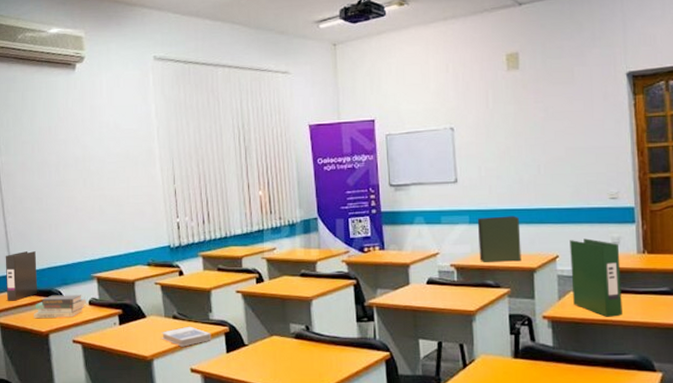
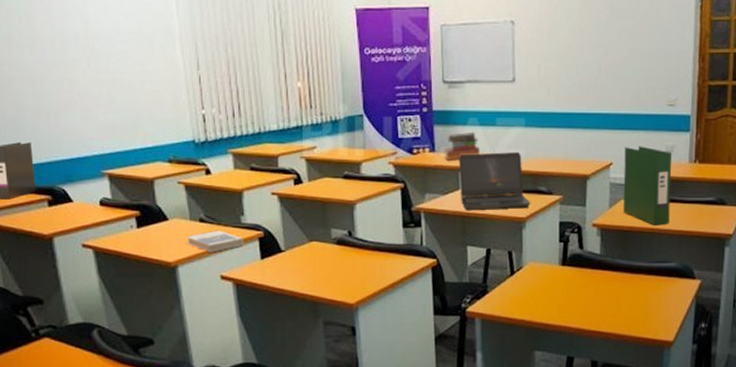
books: present [33,295,87,319] -> none [32,193,97,220]
books: none [392,230,427,258] -> present [443,131,480,161]
laptop computer: none [407,248,479,305] -> present [459,152,531,211]
binder: present [477,216,522,263] -> none [533,120,577,169]

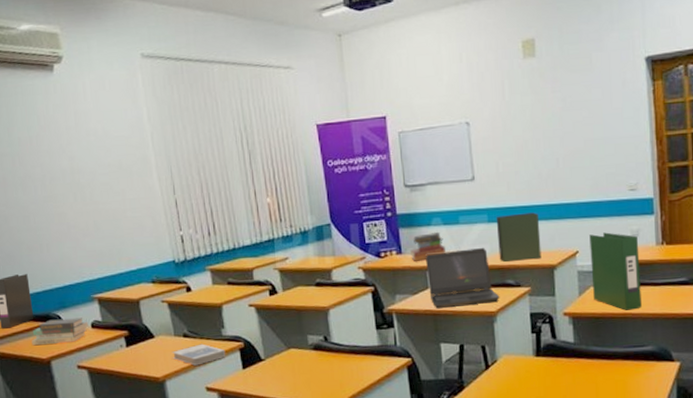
books: none [32,193,97,220] -> present [31,318,89,346]
binder: none [533,120,577,169] -> present [496,212,542,263]

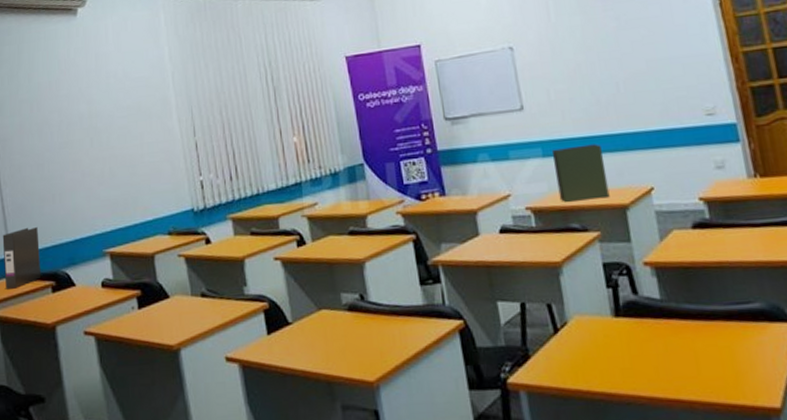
books: present [31,318,89,346] -> none [36,275,99,309]
hardback book: present [172,343,226,366] -> none [188,304,249,331]
books: present [409,231,445,261] -> none [454,169,496,204]
laptop computer: present [426,248,500,309] -> none [473,186,565,260]
binder: present [589,232,642,310] -> none [665,164,740,258]

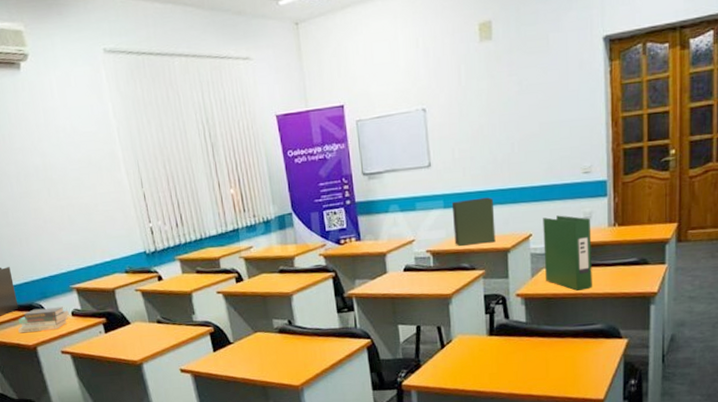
books: none [36,275,99,309] -> present [17,307,70,334]
binder: none [665,164,740,258] -> present [543,215,592,291]

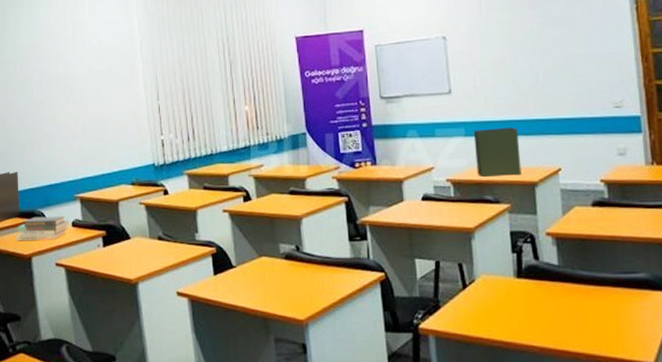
binder: present [543,215,592,291] -> none [572,150,632,233]

